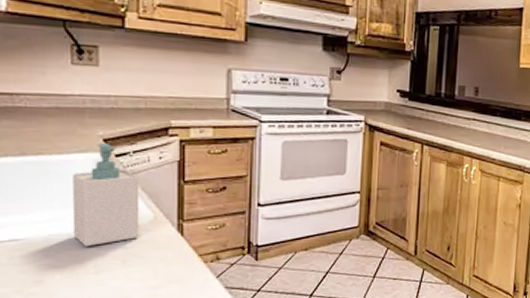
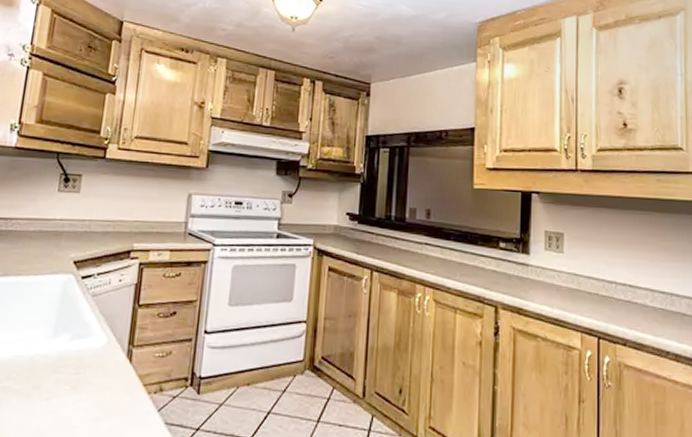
soap bottle: present [72,143,140,247] -> none [34,265,100,371]

